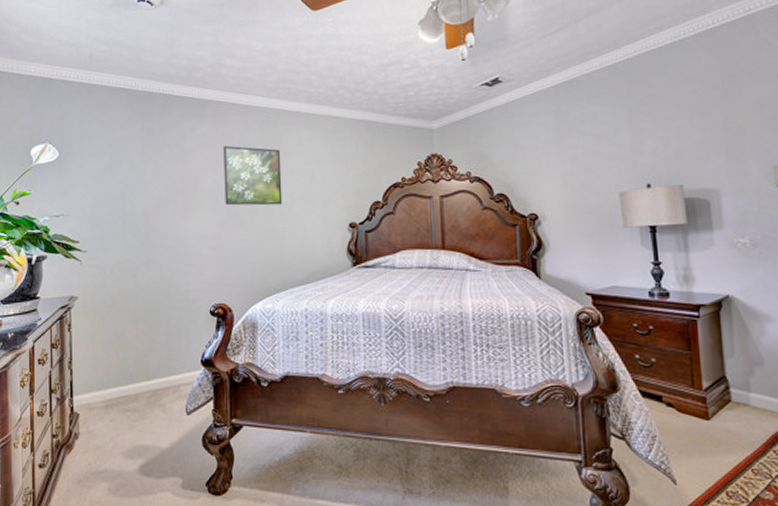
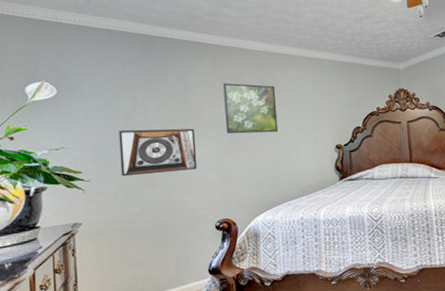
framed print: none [115,197,193,249] -> present [119,128,198,177]

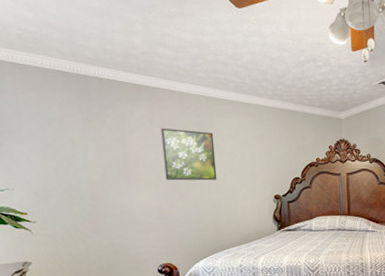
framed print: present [119,128,198,177] -> none [60,173,139,220]

